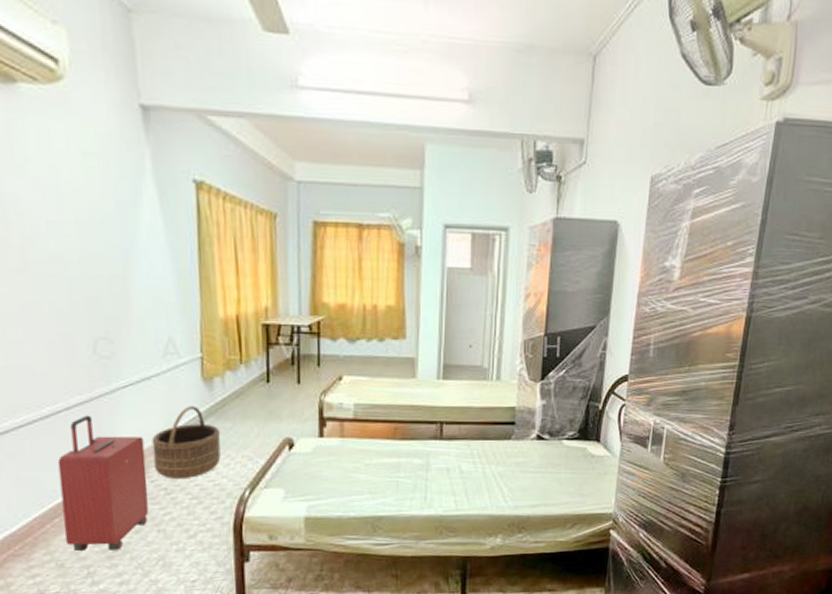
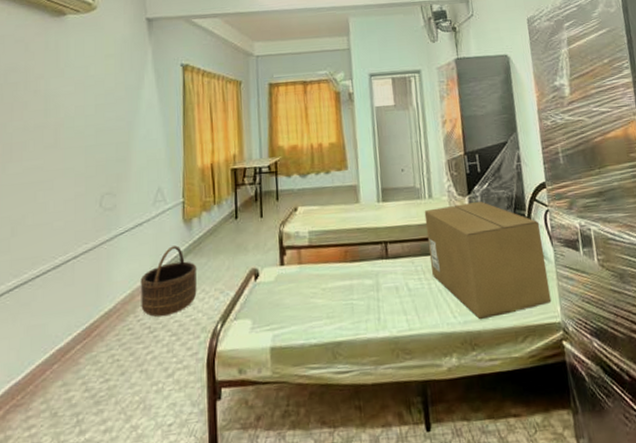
suitcase: present [57,415,149,552] -> none [61,262,135,399]
box: none [487,388,612,506] -> present [424,201,552,320]

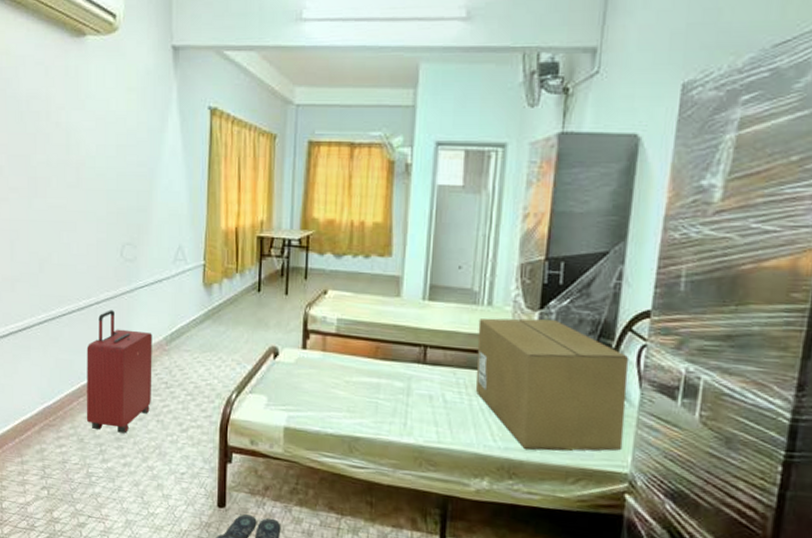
suitcase: none [61,262,135,399] -> present [86,310,152,434]
basket: present [140,245,197,317] -> none [159,308,215,375]

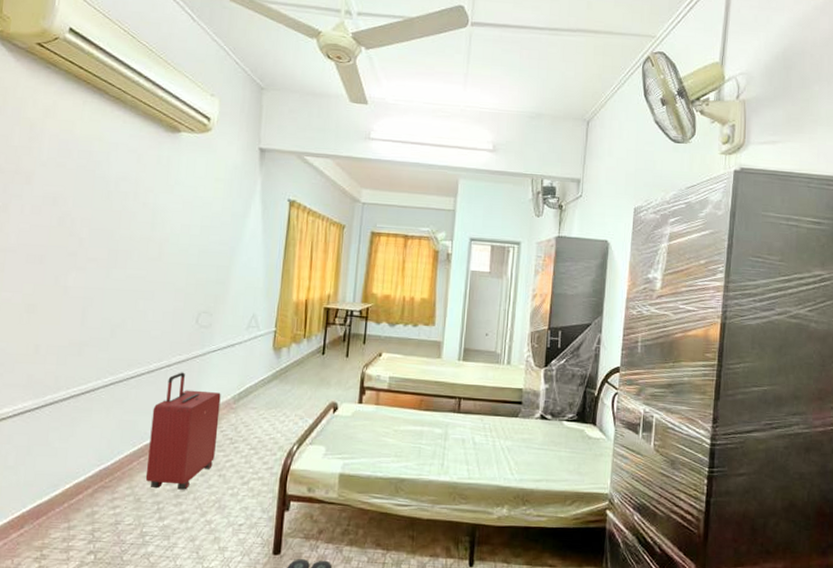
box: present [475,318,629,451] -> none [497,374,607,480]

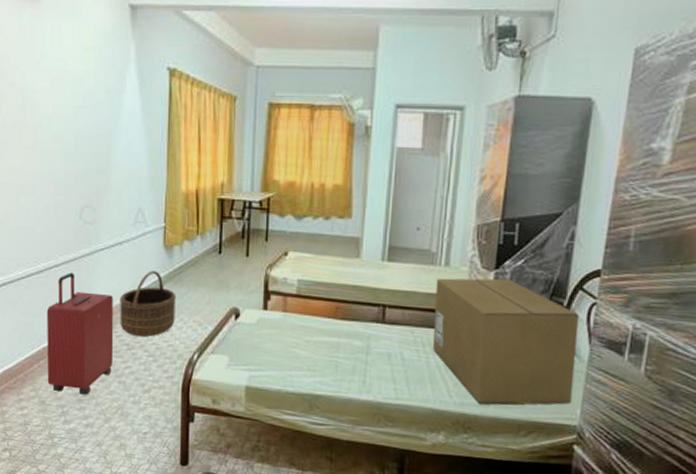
basket: none [225,370,281,431] -> present [120,270,177,337]
box: none [497,374,607,480] -> present [432,278,580,406]

